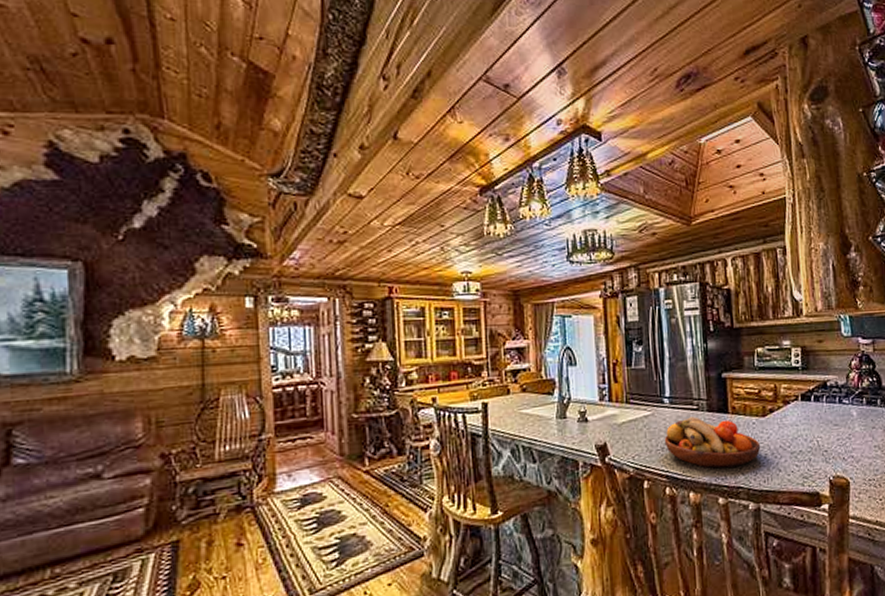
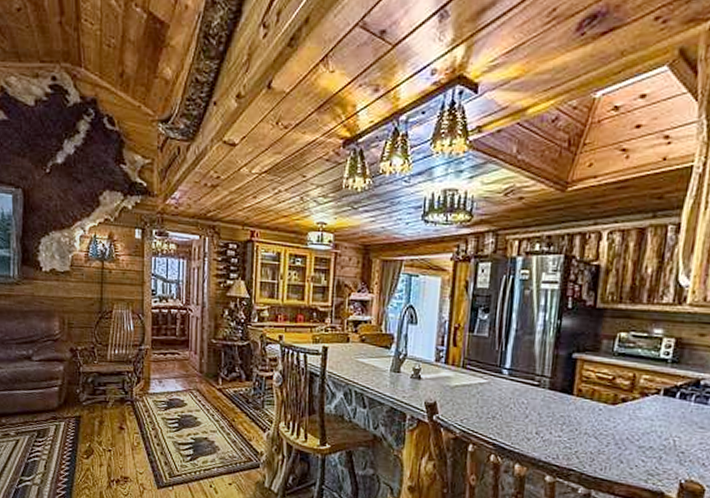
fruit bowl: present [664,417,761,468] -> none [496,392,604,450]

